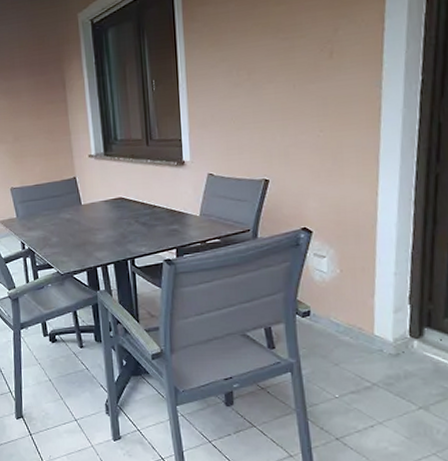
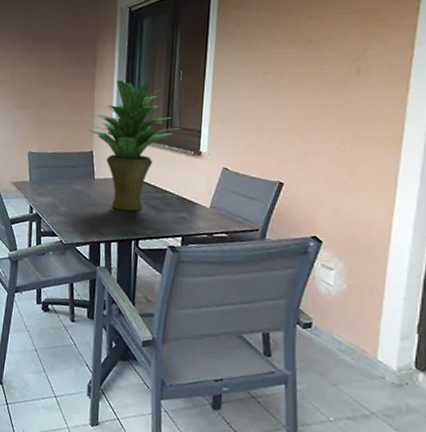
potted plant: none [65,98,162,232] -> present [86,79,182,211]

